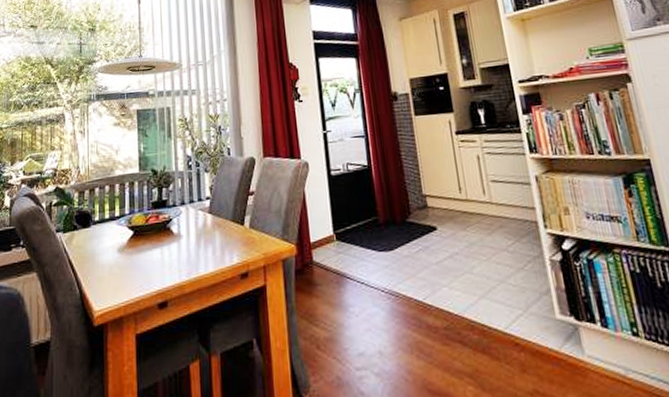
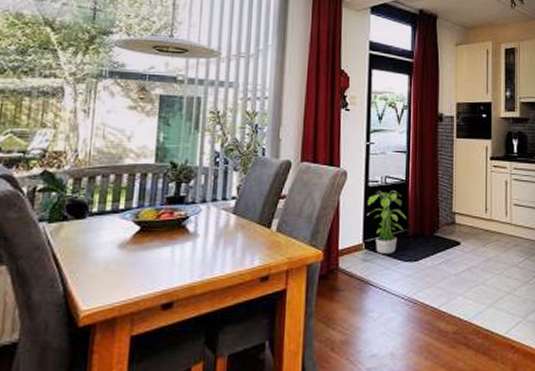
potted plant: none [332,177,374,245] -> present [367,191,406,254]

